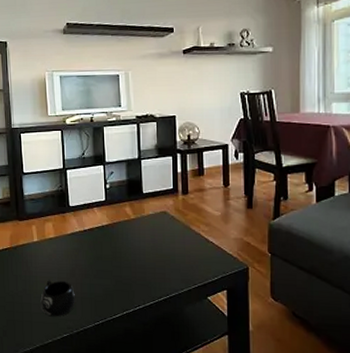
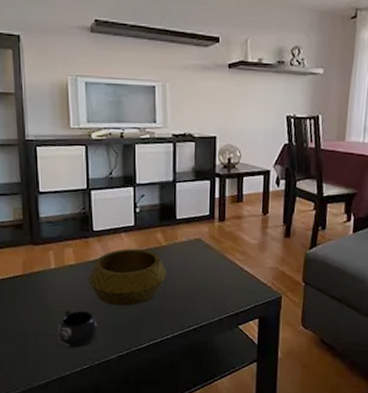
decorative bowl: none [66,222,137,277] -> present [88,249,168,306]

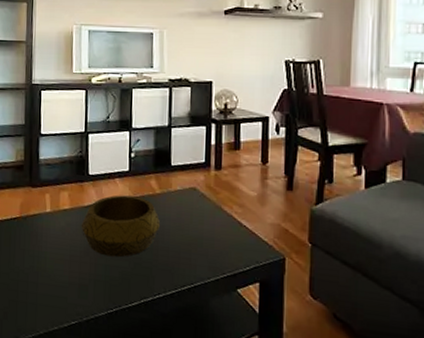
mug: present [57,310,97,348] -> none [48,257,88,301]

